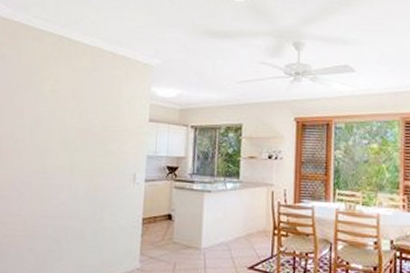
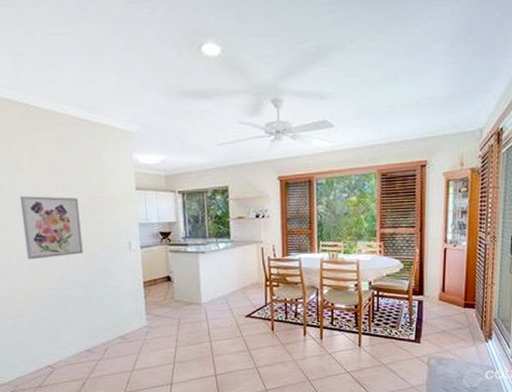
wall art: none [30,119,91,185] -> present [19,195,83,260]

